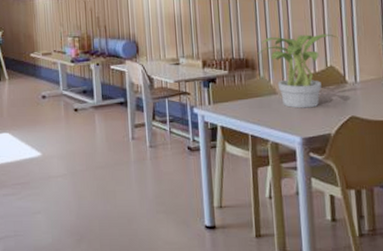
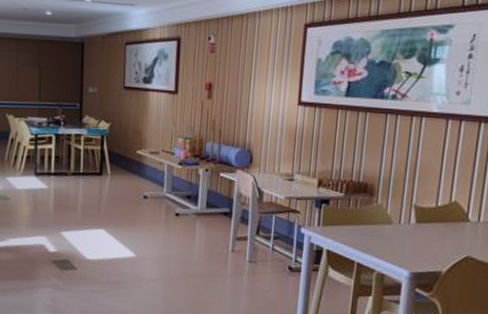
potted plant: present [257,34,337,109] -> none [378,163,468,243]

